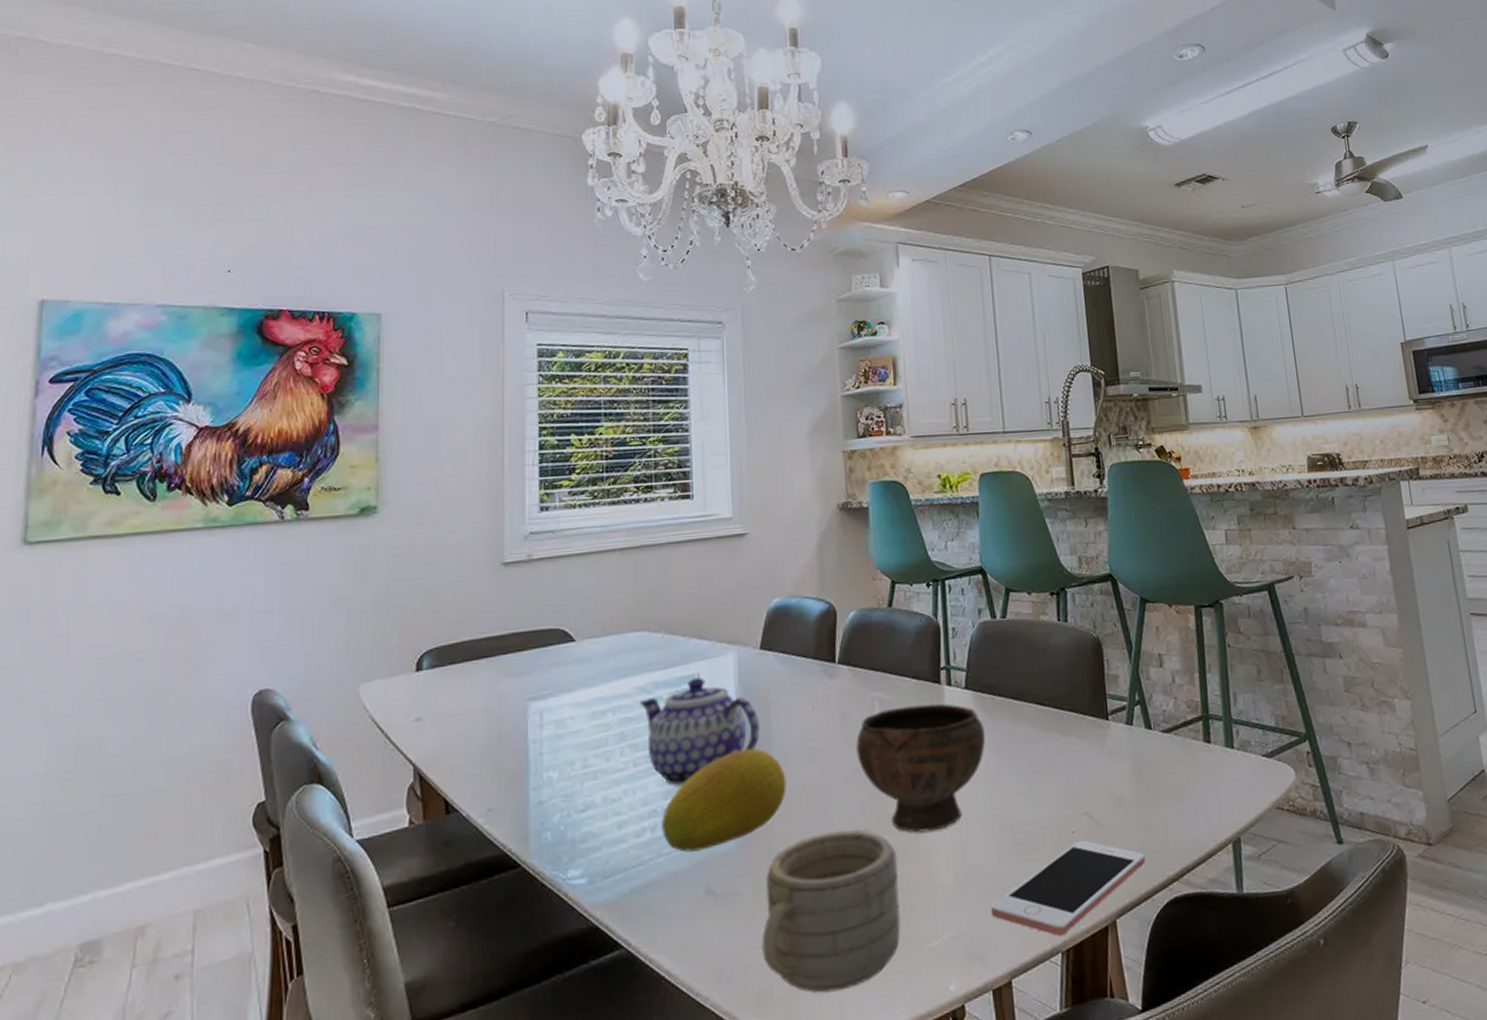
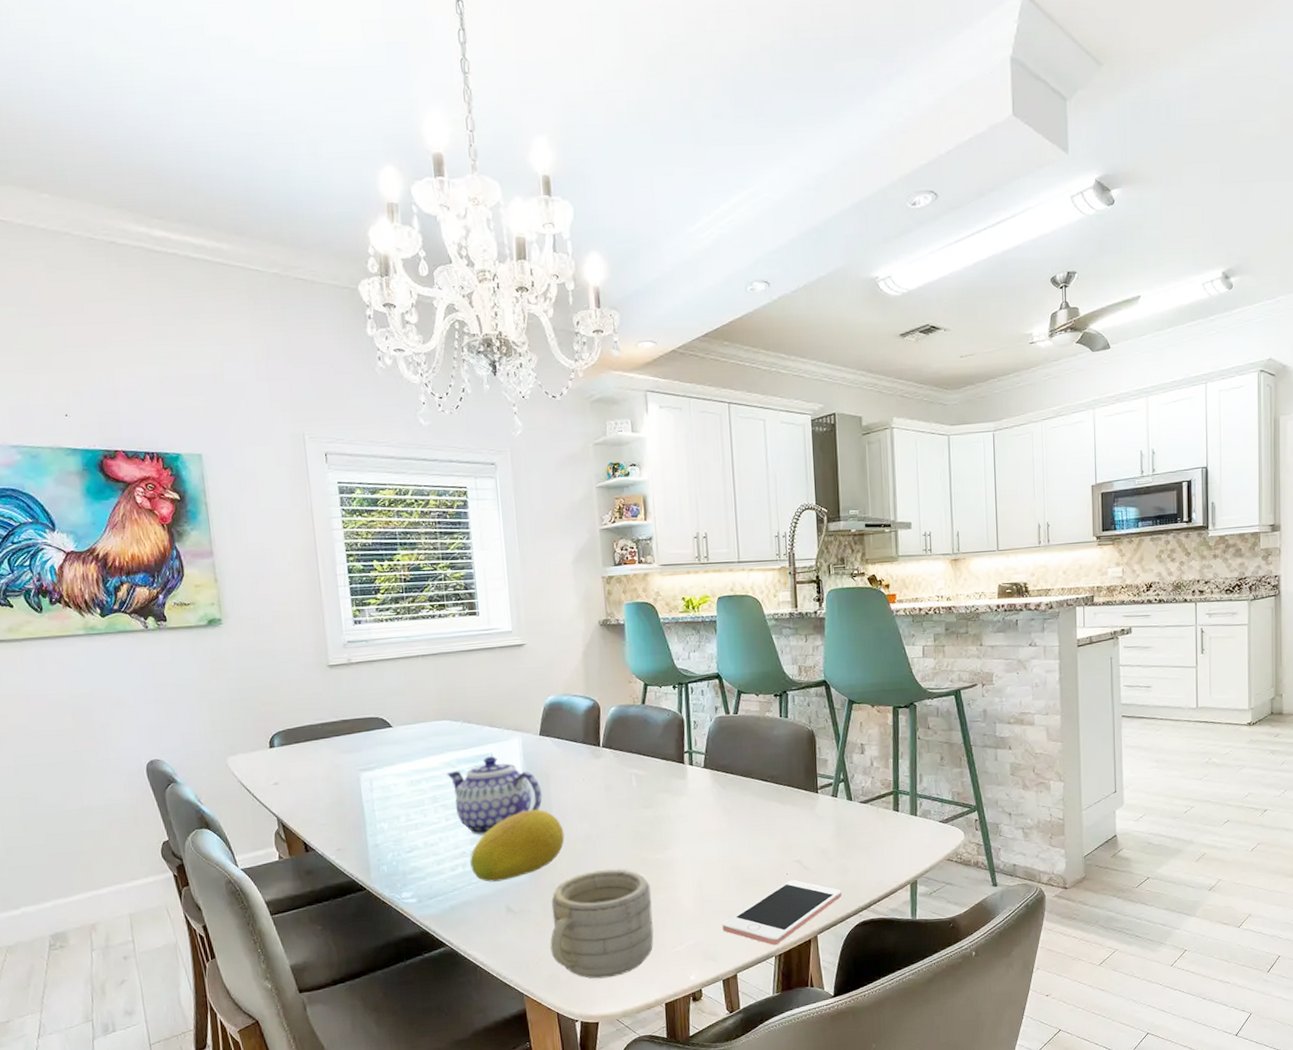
bowl: present [856,703,985,833] -> none [618,778,719,872]

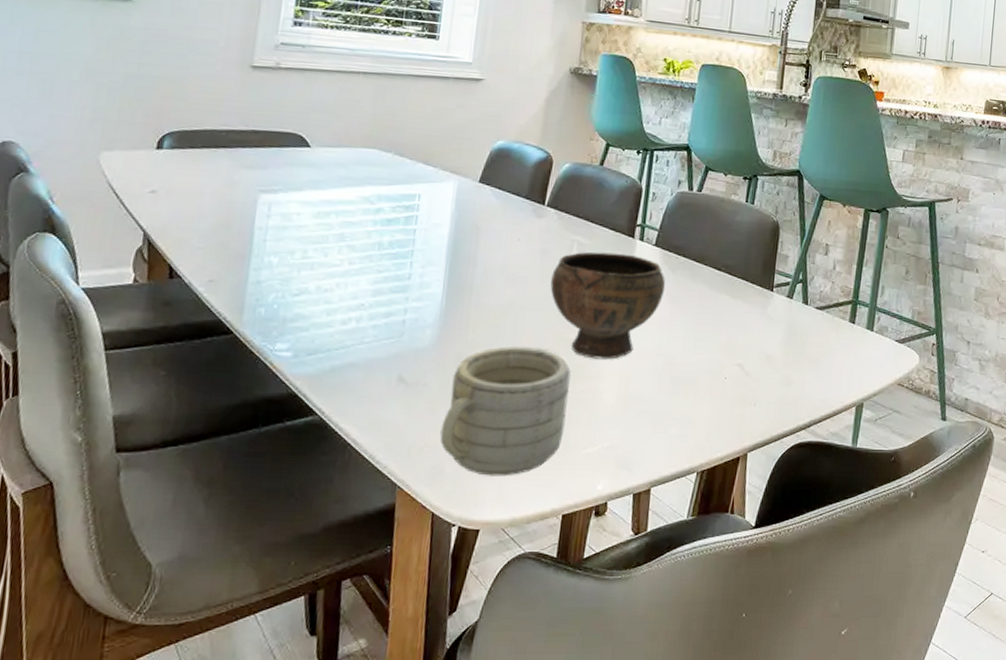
teapot: present [447,756,543,836] -> none [362,197,469,288]
fruit: present [470,809,565,882] -> none [366,265,485,345]
bowl: none [618,778,719,872] -> present [550,252,665,359]
cell phone: present [722,879,842,946] -> none [643,385,782,460]

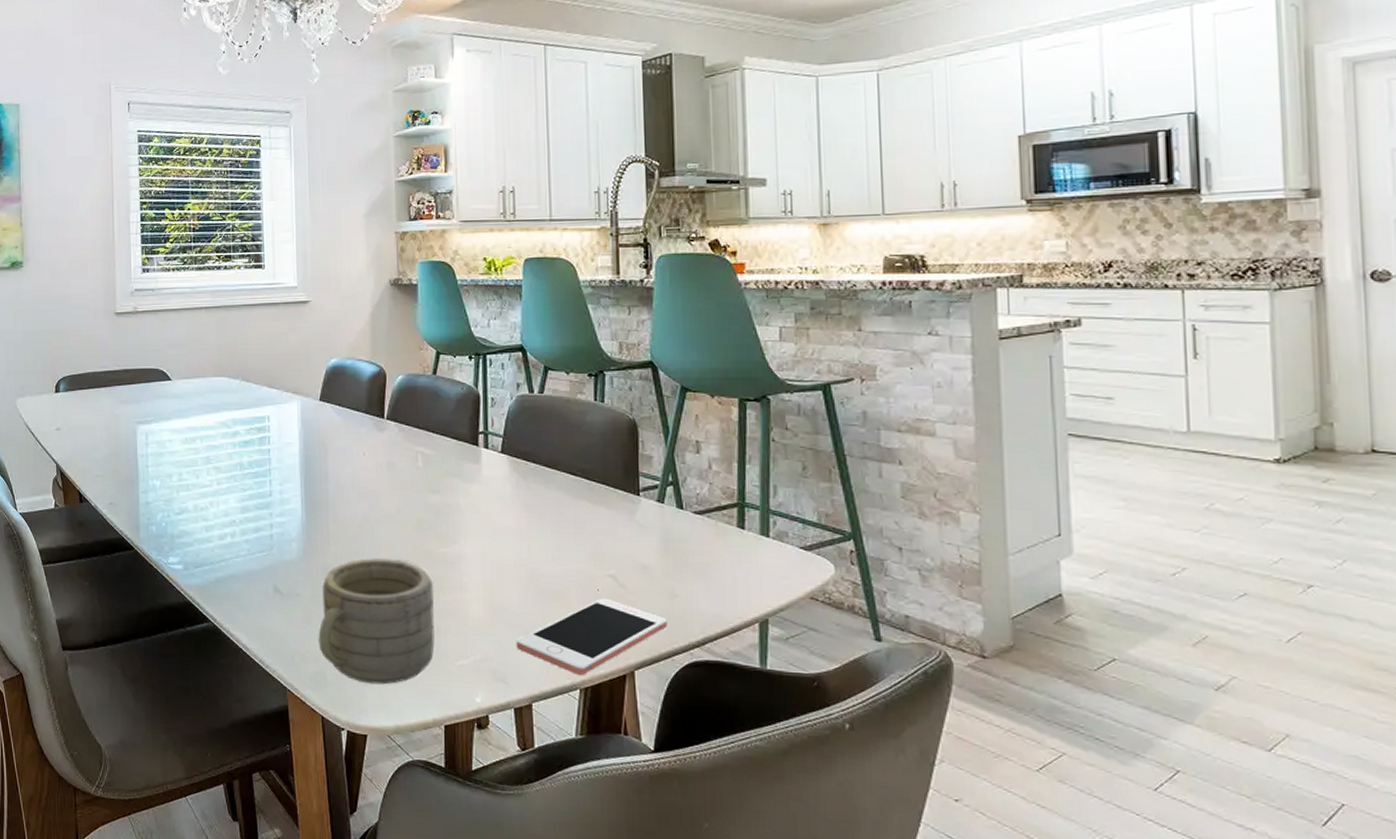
bowl: present [550,252,665,359] -> none [401,462,518,571]
cell phone: none [643,385,782,460] -> present [516,597,667,676]

